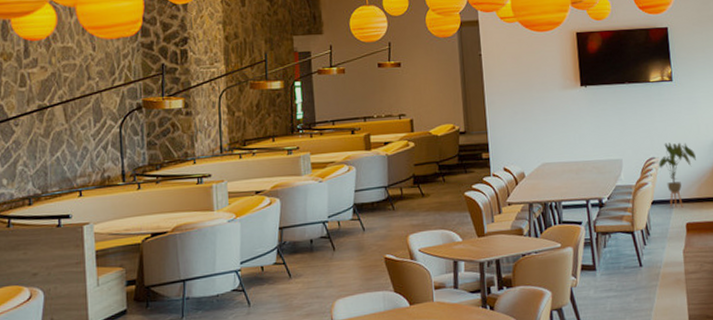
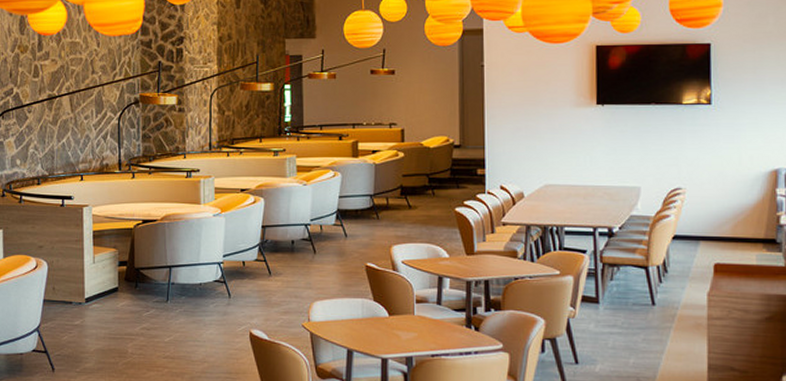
house plant: present [659,143,696,209] -> none [685,173,733,246]

